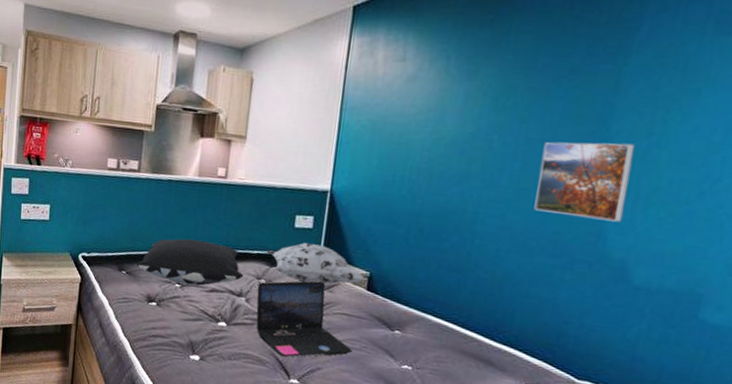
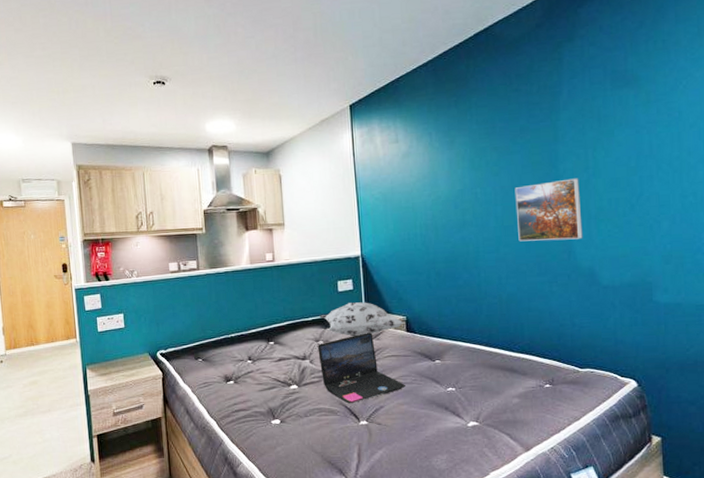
pillow: present [136,238,244,286] -> none [210,318,304,360]

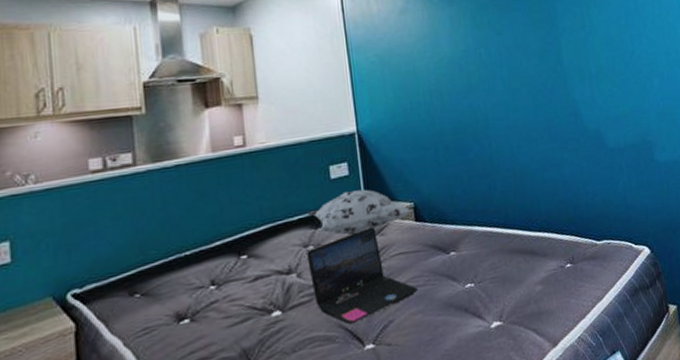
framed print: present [515,178,583,242] -> none [518,36,587,106]

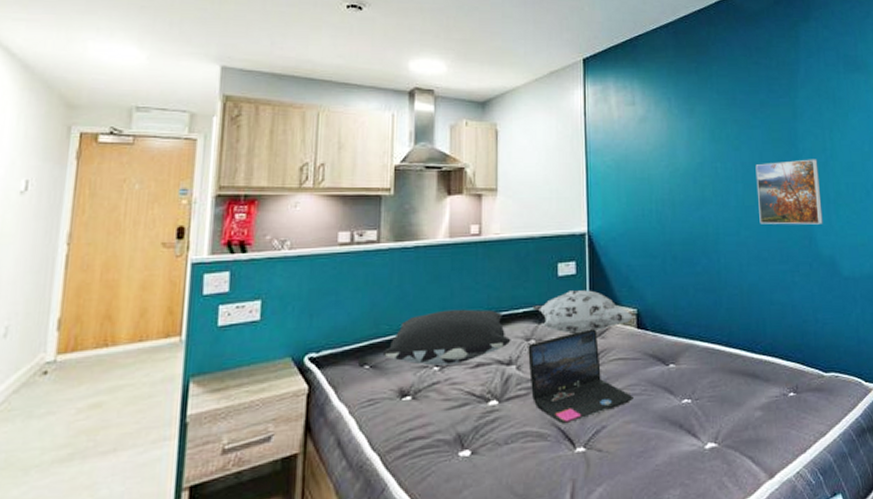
pillow: none [152,221,289,286] -> present [382,309,511,366]
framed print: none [518,36,587,106] -> present [755,159,823,225]

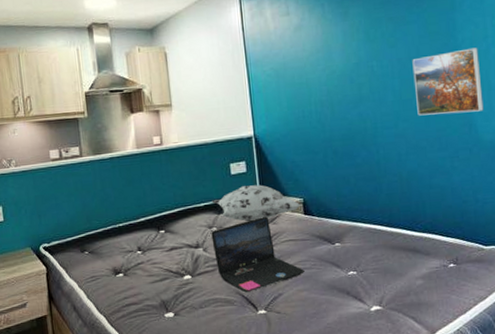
pillow: present [382,309,511,366] -> none [96,205,197,250]

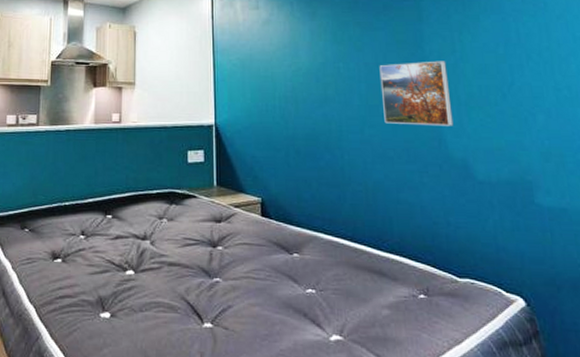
laptop: present [211,217,305,293] -> none [161,213,258,300]
decorative pillow: present [212,185,301,222] -> none [165,177,259,217]

